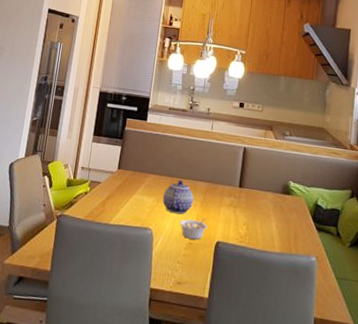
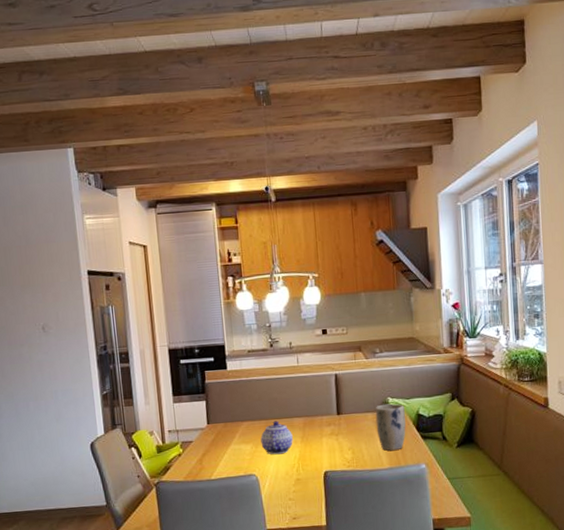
legume: present [179,218,208,240] -> none [283,452,313,475]
plant pot: none [273,186,304,237] -> present [375,403,406,451]

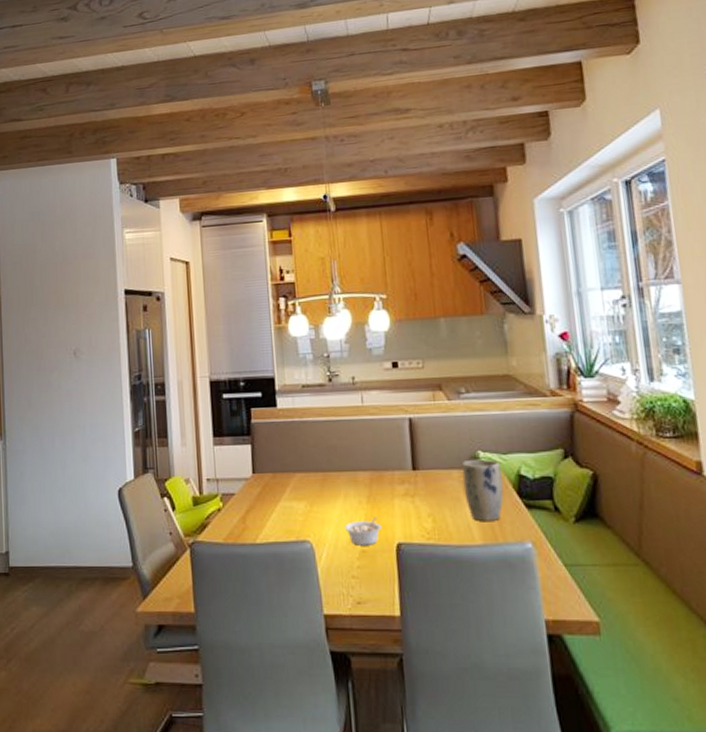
teapot: present [260,420,293,455] -> none [316,473,357,517]
legume: none [283,452,313,475] -> present [344,516,382,546]

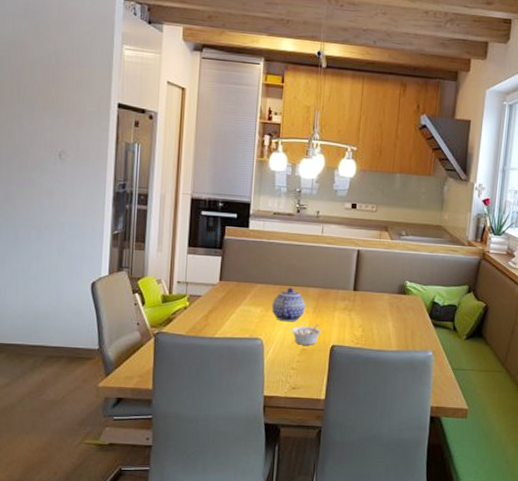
teapot: none [316,473,357,517] -> present [272,287,305,322]
plant pot: present [461,459,504,522] -> none [390,287,421,335]

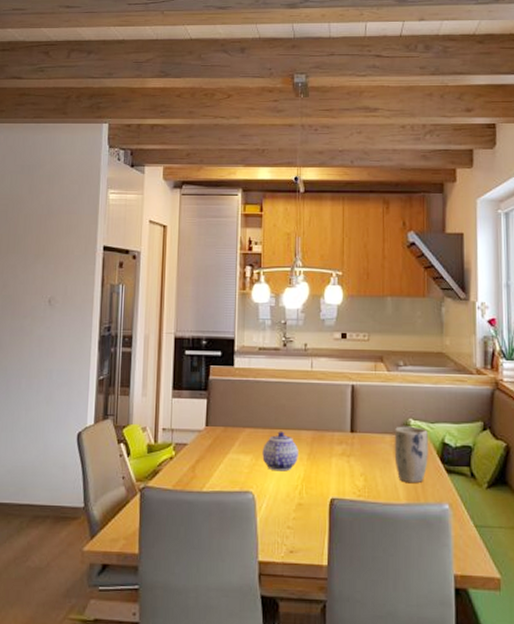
legume: present [291,323,322,346] -> none [285,472,318,499]
plant pot: none [390,287,421,335] -> present [394,426,428,484]

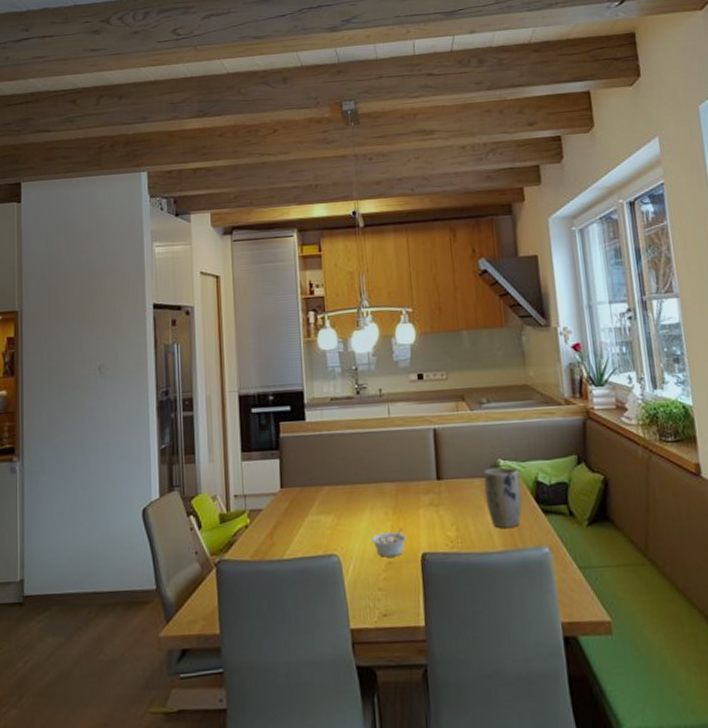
teapot: present [262,431,298,472] -> none [344,486,383,530]
legume: none [285,472,318,499] -> present [371,527,407,557]

